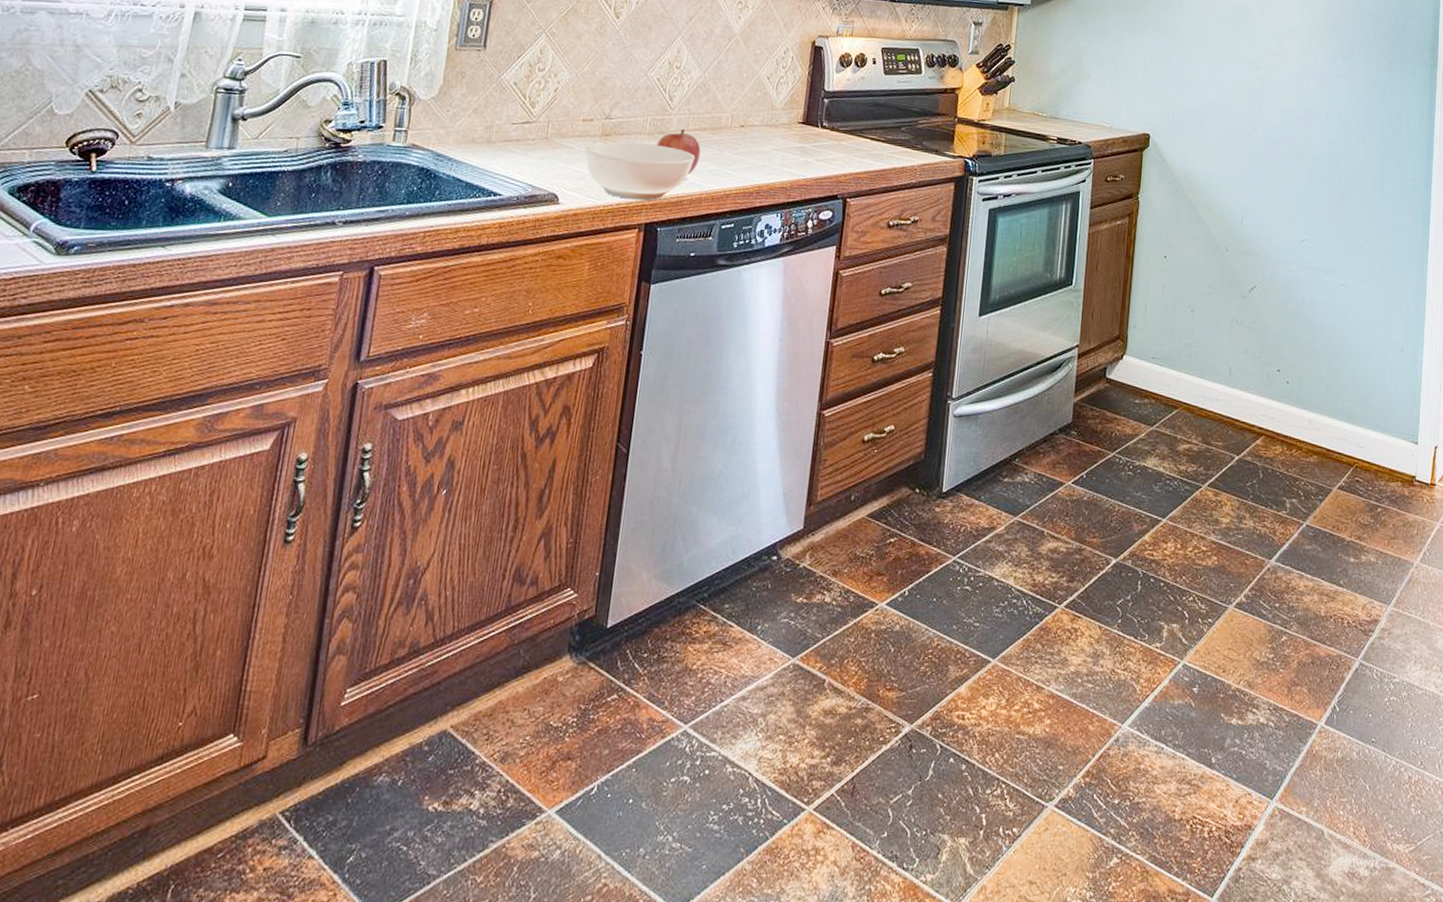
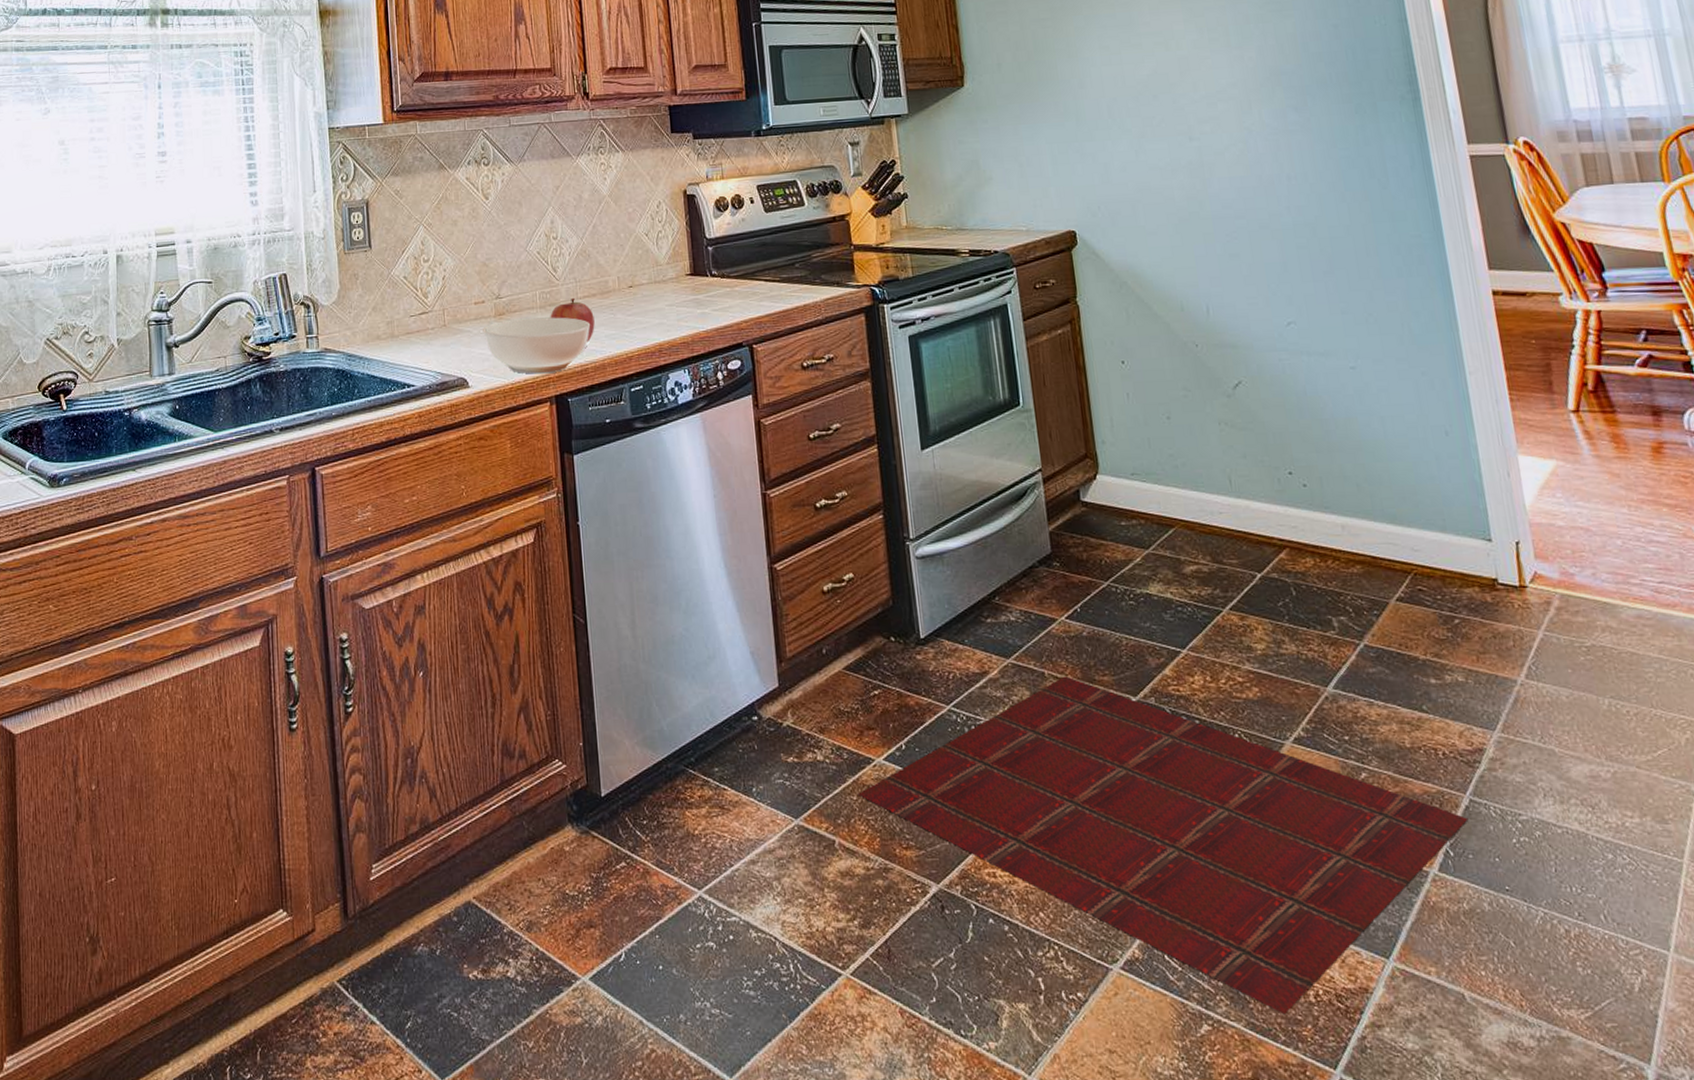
doormat: none [856,535,1356,849] -> present [858,676,1469,1015]

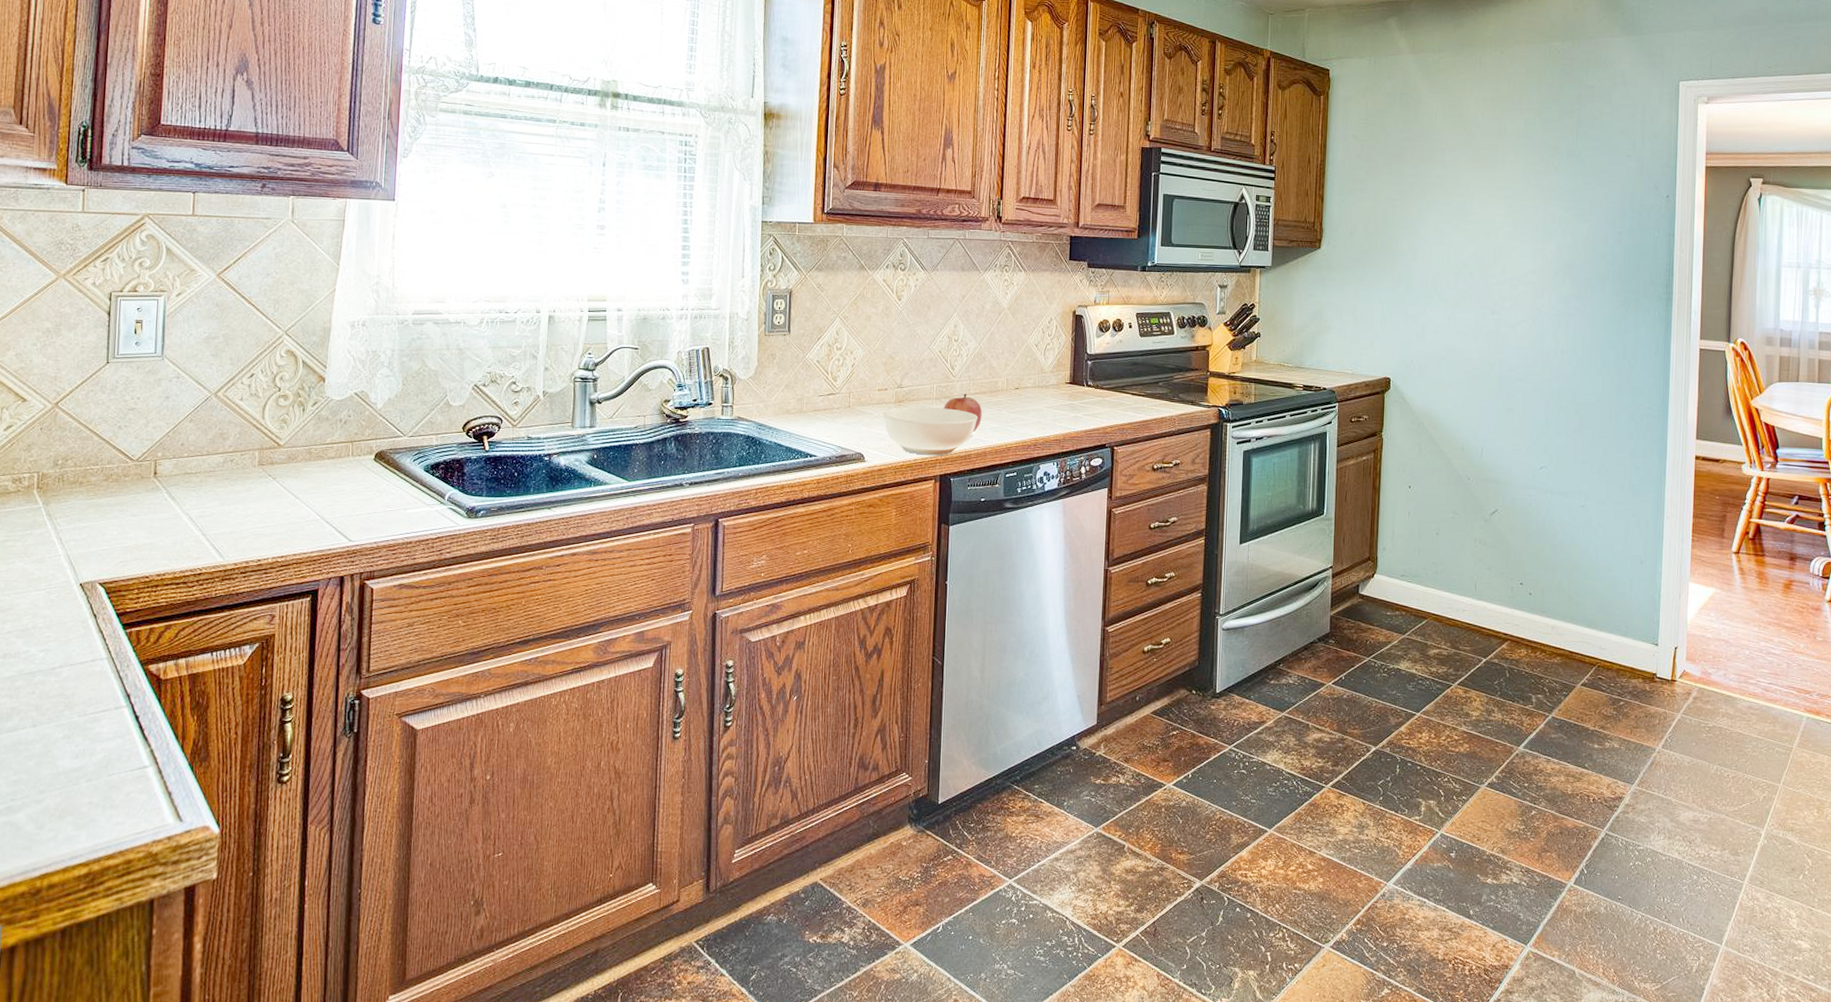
doormat: present [858,676,1469,1015] -> none [1148,728,1602,983]

